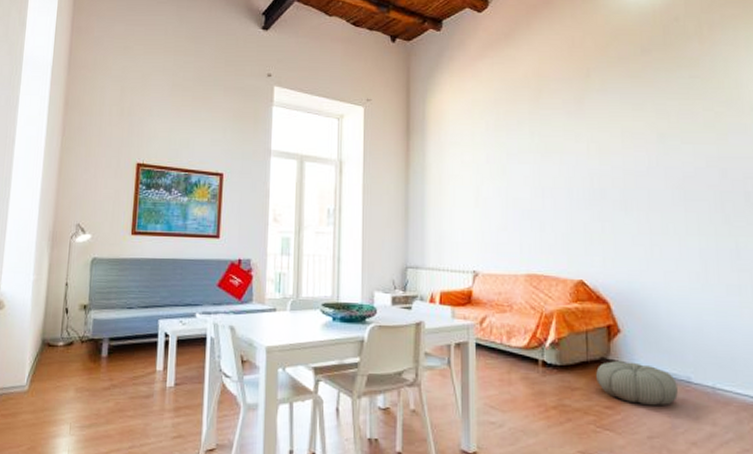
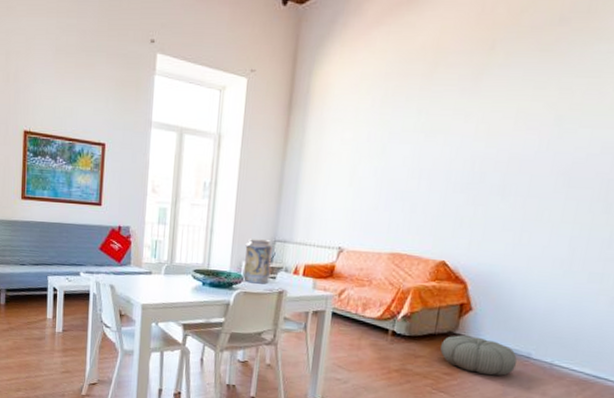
decorative vase: none [375,266,406,316] -> present [242,239,272,285]

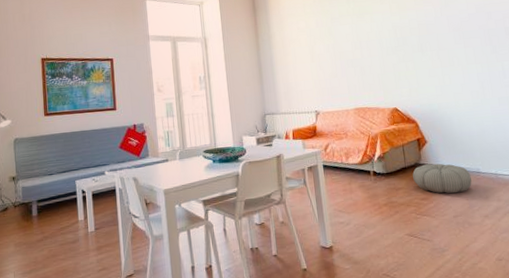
decorative vase: present [242,239,272,285] -> none [242,115,268,154]

